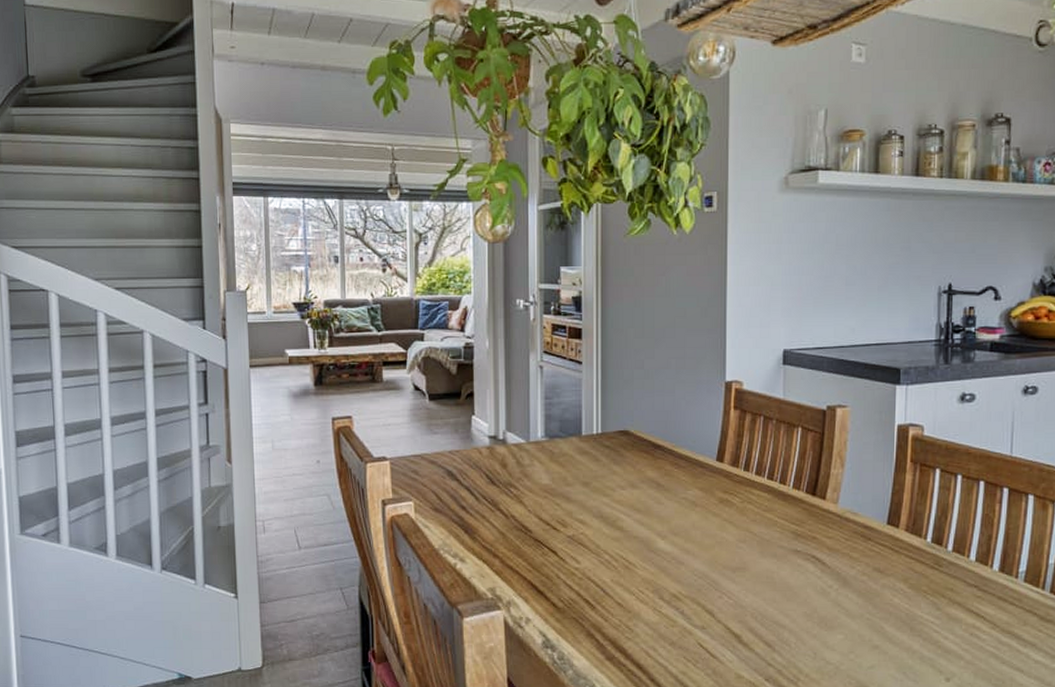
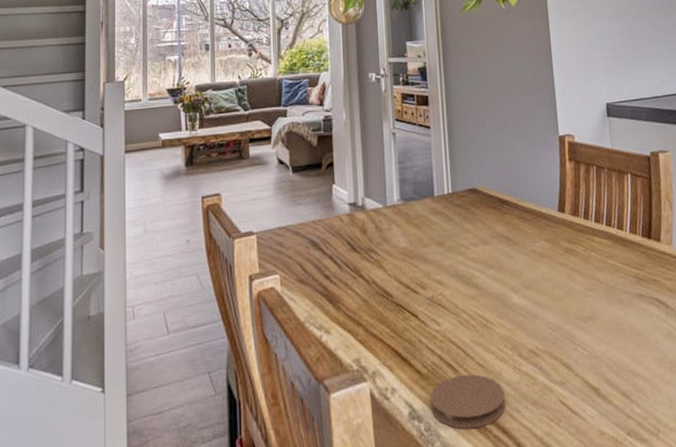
coaster: none [566,612,642,662] -> present [430,374,506,429]

